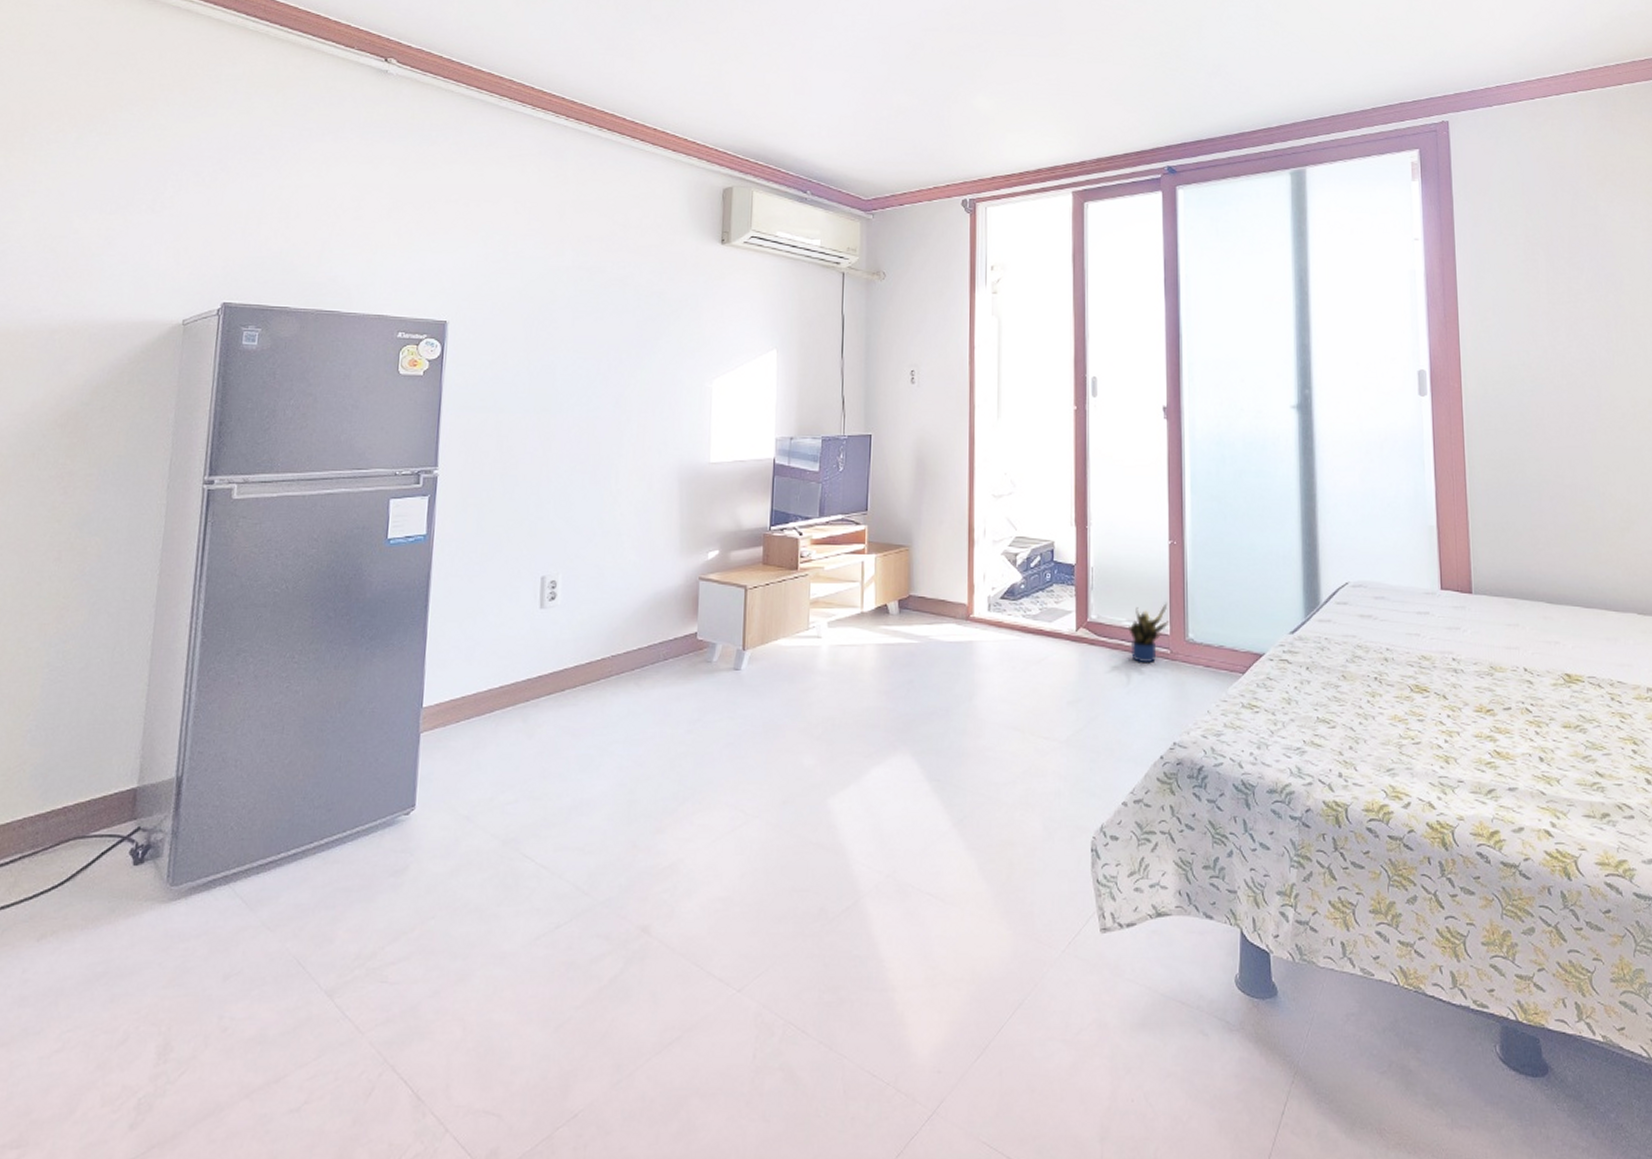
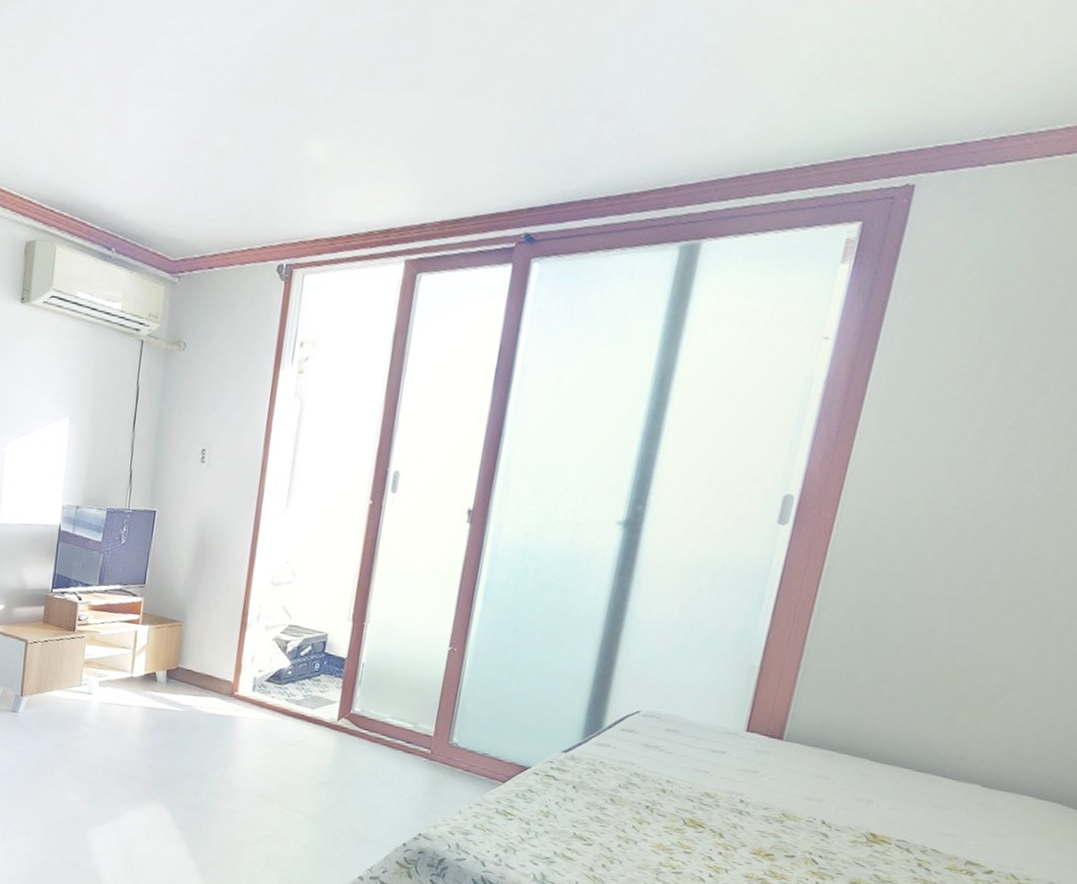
potted plant: present [1128,603,1170,662] -> none [390,706,437,759]

